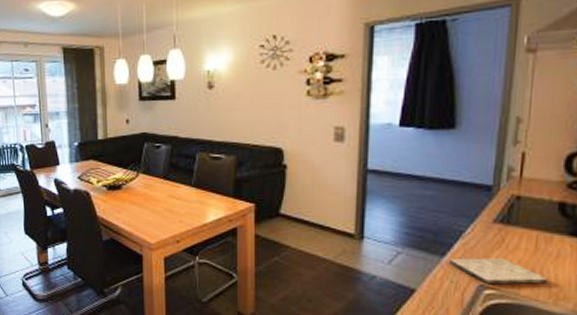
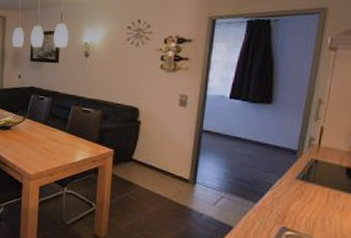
cutting board: present [449,258,548,285] -> none [260,205,335,230]

